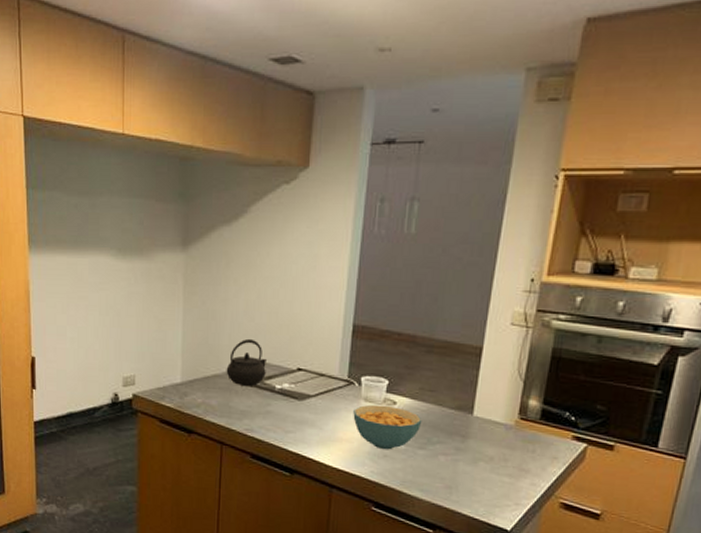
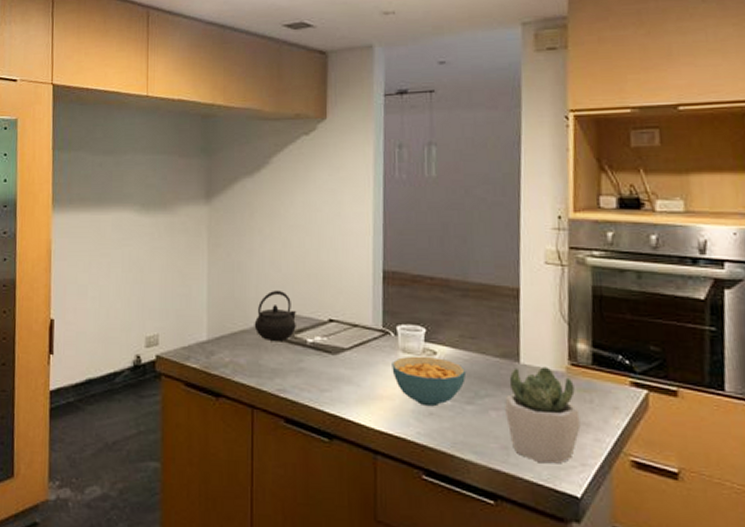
succulent plant: none [453,419,521,503] -> present [505,366,581,464]

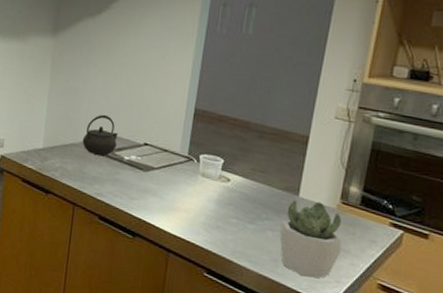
cereal bowl: present [392,356,467,407] -> none [191,180,253,222]

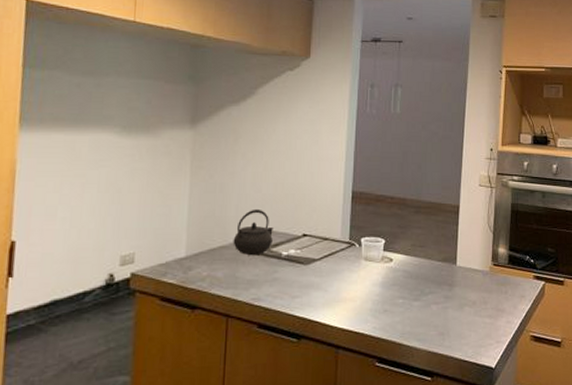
succulent plant: present [279,200,342,279] -> none [444,267,497,344]

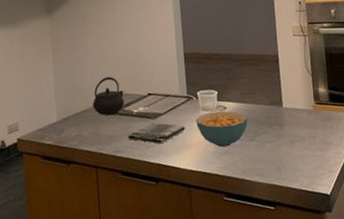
dish towel: none [271,269,342,295] -> present [127,122,185,144]
cereal bowl: none [355,263,416,305] -> present [196,110,248,148]

